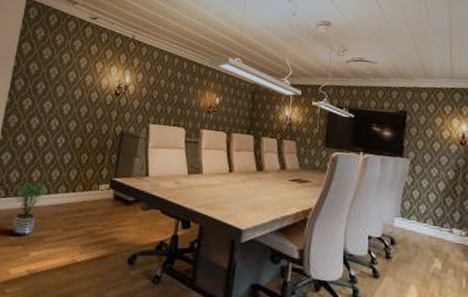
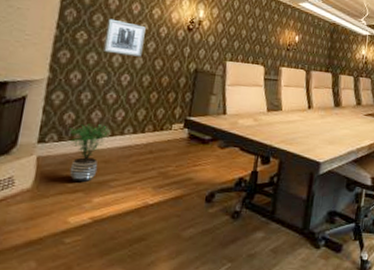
wall art: none [43,86,79,121] -> present [102,18,146,57]

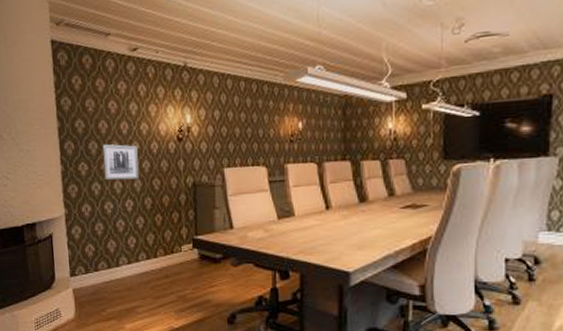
potted plant: present [68,124,113,183] -> none [91,254,130,311]

